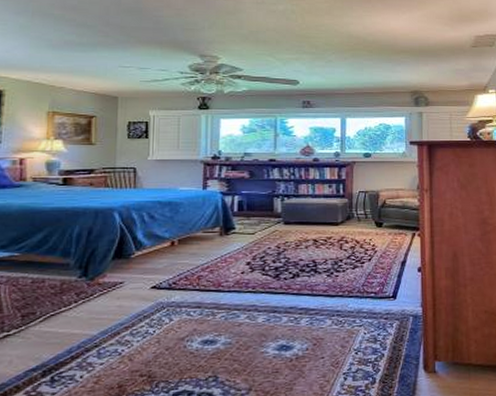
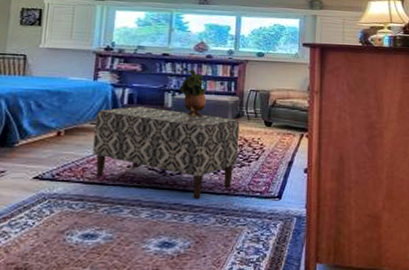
bench: none [207,212,351,302] -> present [92,106,240,199]
potted plant: none [288,174,315,222] -> present [179,70,206,117]

